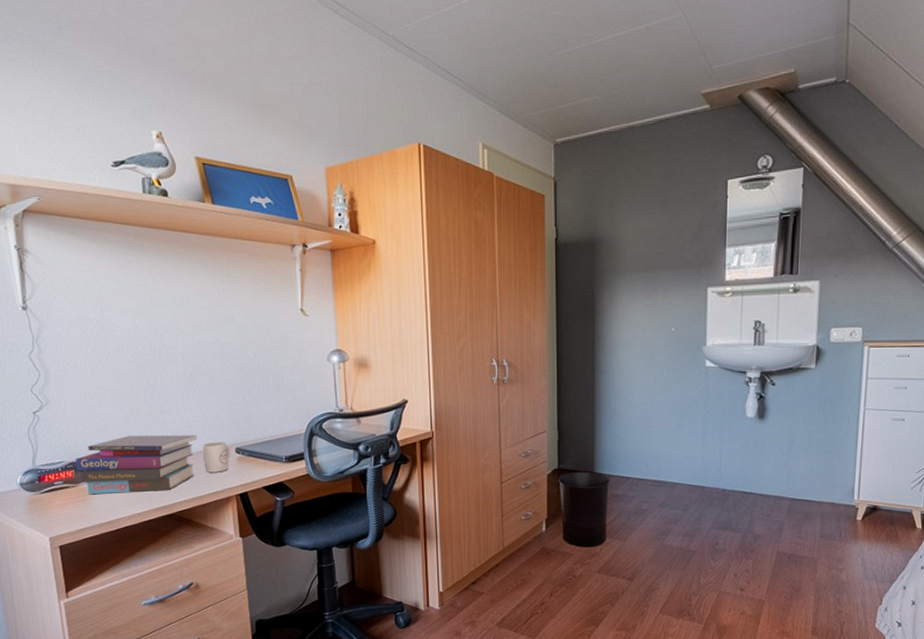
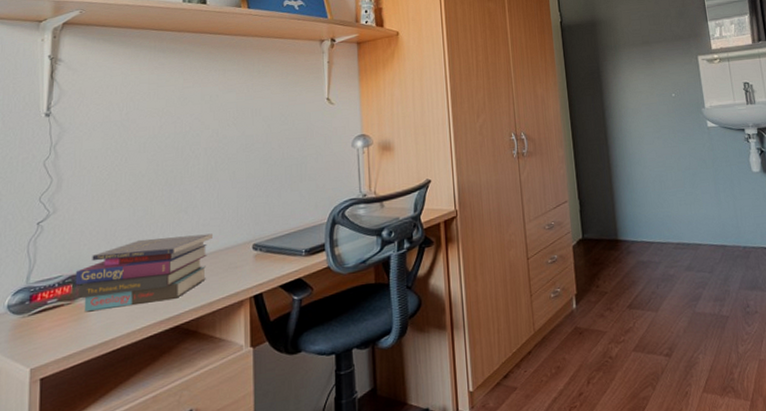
mug: present [202,441,231,473] -> none [218,238,248,275]
waste bin: present [558,471,610,548] -> none [584,239,638,323]

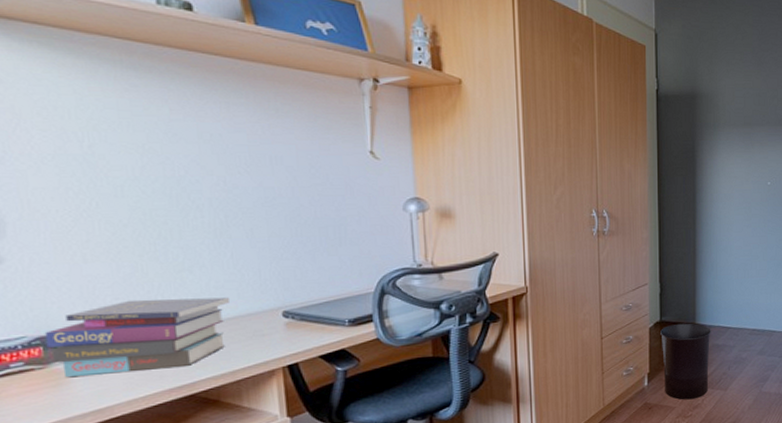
waste bin: none [584,239,638,323] -> present [660,323,711,400]

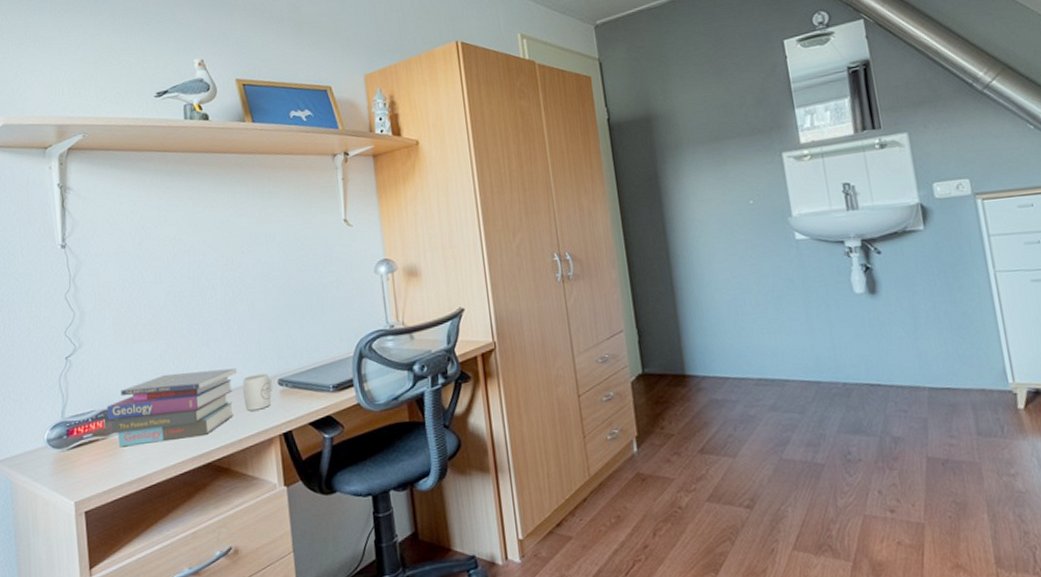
mug: none [237,304,276,342] -> present [242,373,273,411]
waste bin: present [660,323,711,400] -> none [644,374,712,470]

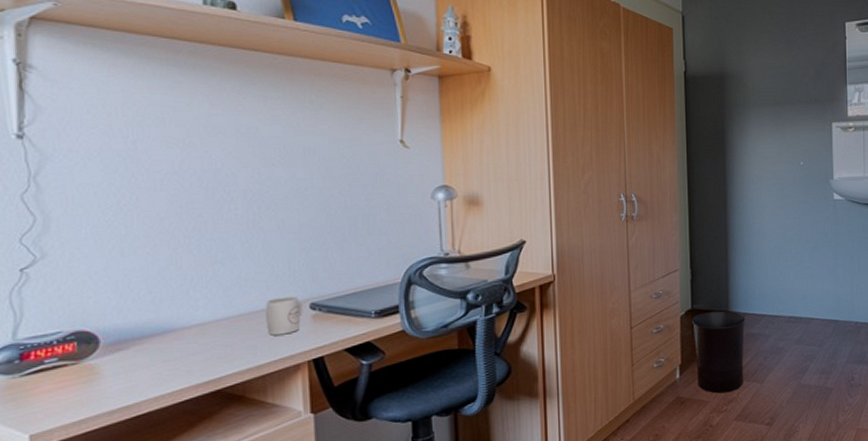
books: present [106,368,238,448] -> none [79,289,260,374]
waste bin: none [644,374,712,470] -> present [692,311,745,394]

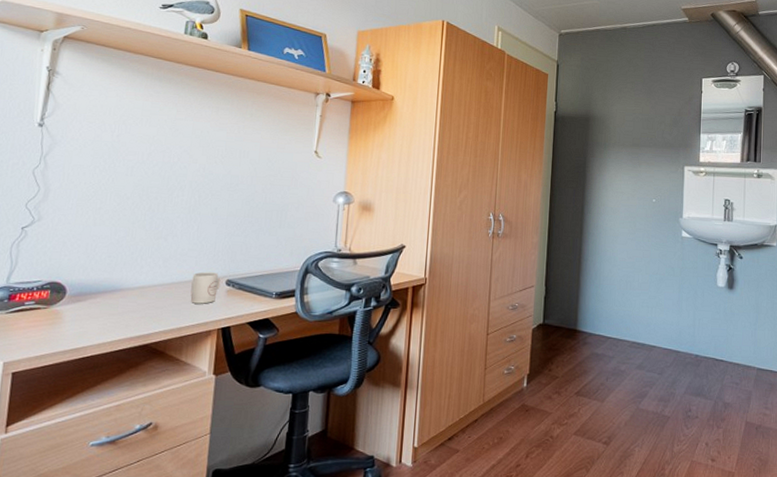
waste bin: present [692,311,745,394] -> none [542,328,592,407]

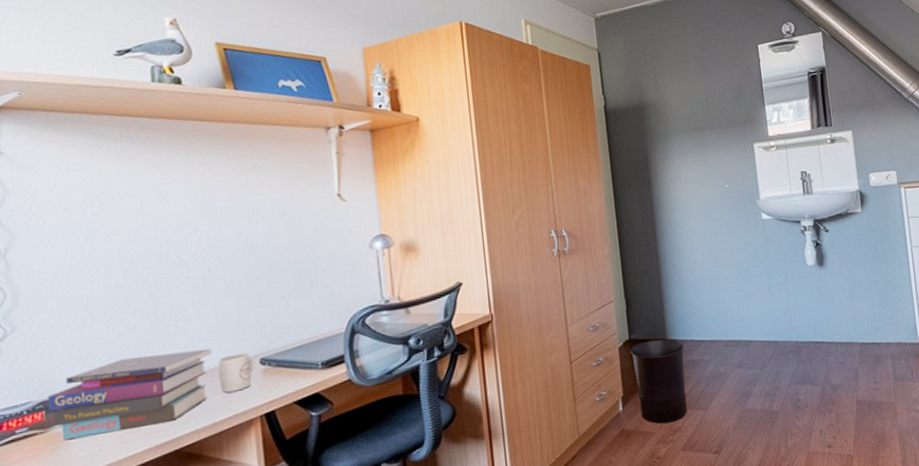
books: none [53,258,190,319] -> present [47,348,213,441]
waste bin: none [542,328,592,407] -> present [631,339,687,424]

